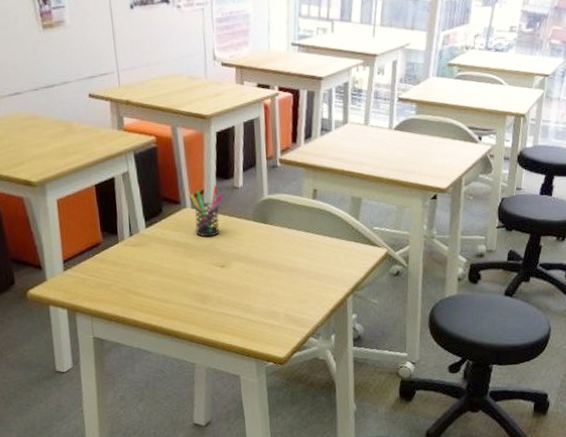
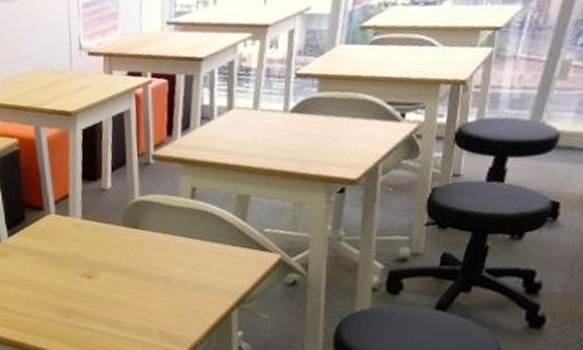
pen holder: present [189,185,224,238] -> none [53,188,91,246]

